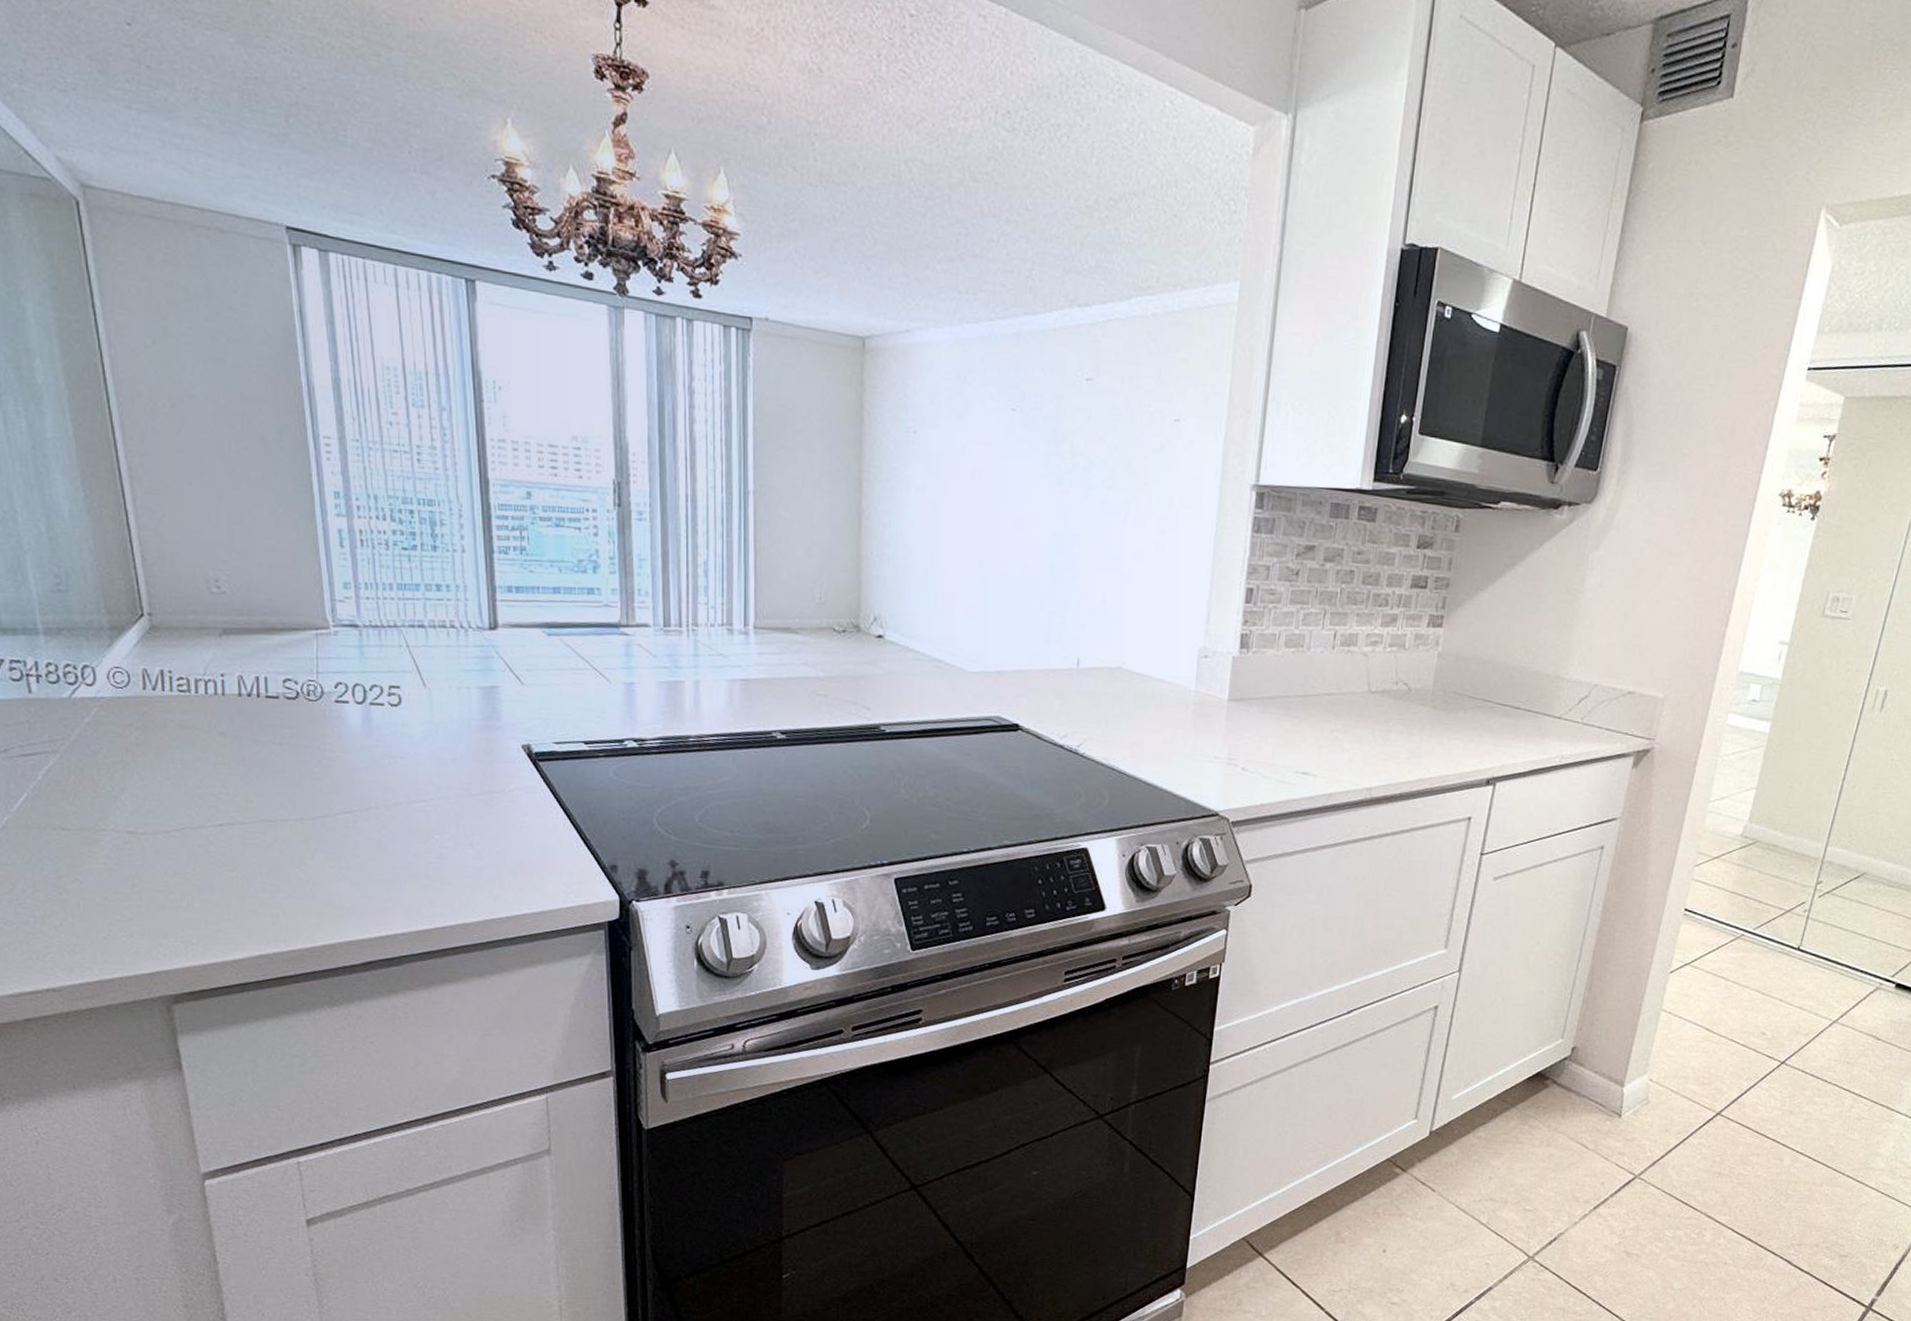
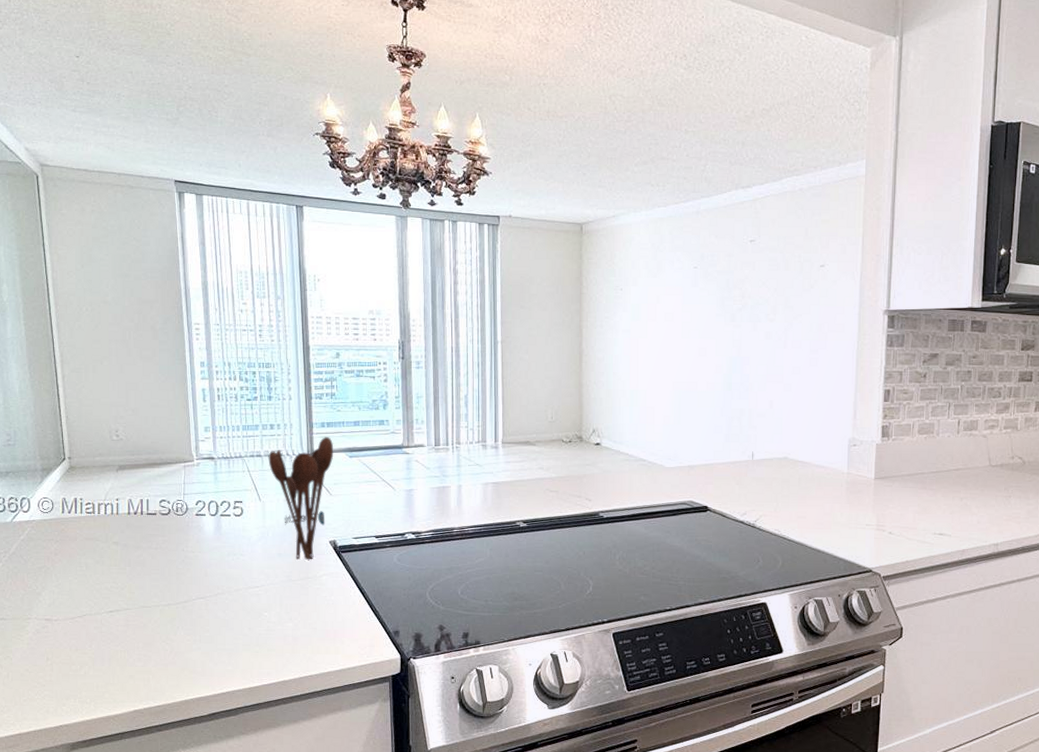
utensil holder: none [434,606,526,770] -> present [268,437,334,561]

